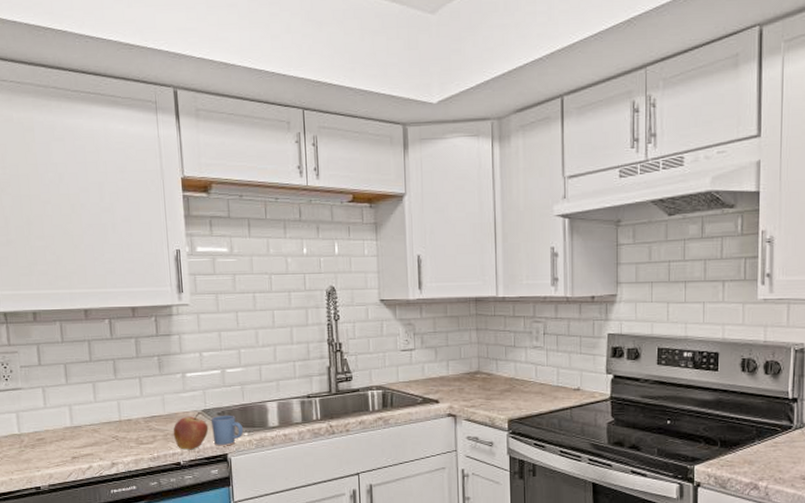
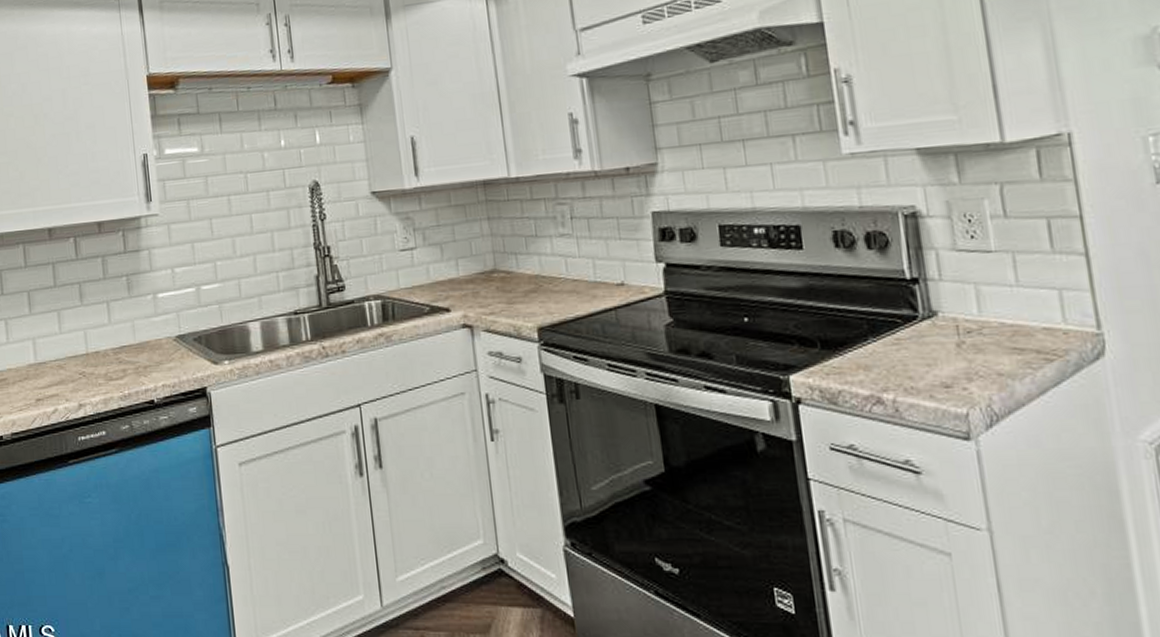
fruit: present [173,413,209,450] -> none [144,339,185,385]
mug: present [211,415,244,446] -> none [187,339,224,379]

